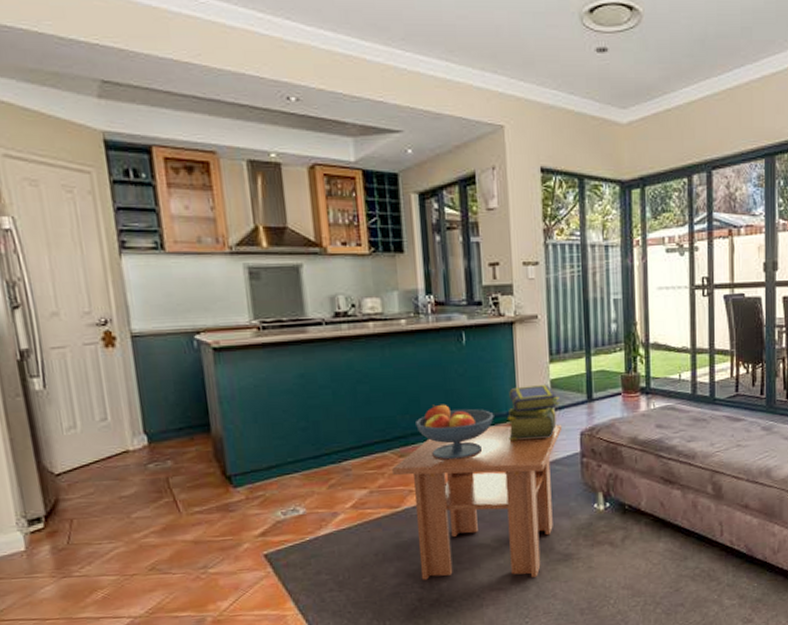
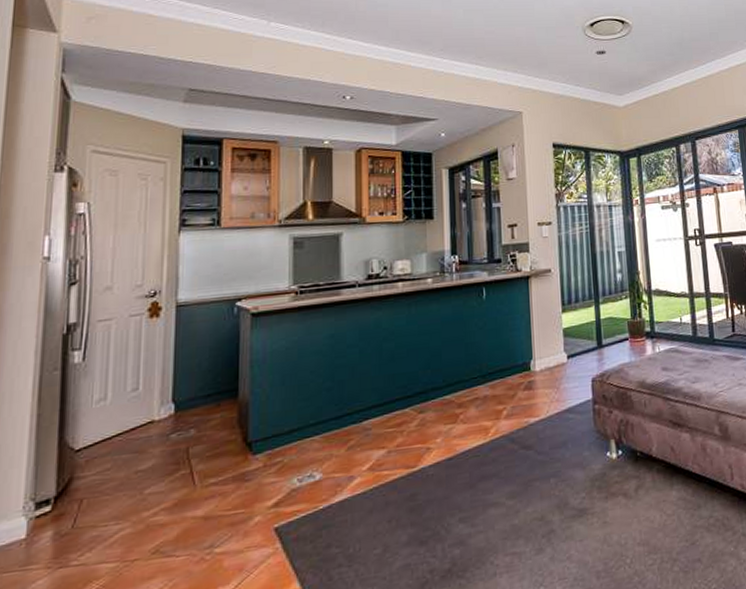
coffee table: present [392,424,563,580] -> none [411,372,575,548]
fruit bowl: present [416,404,494,460] -> none [436,357,511,414]
stack of books: present [508,383,560,440] -> none [523,332,572,390]

